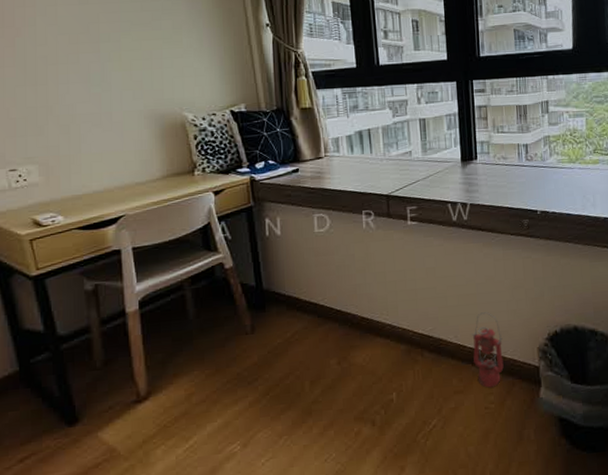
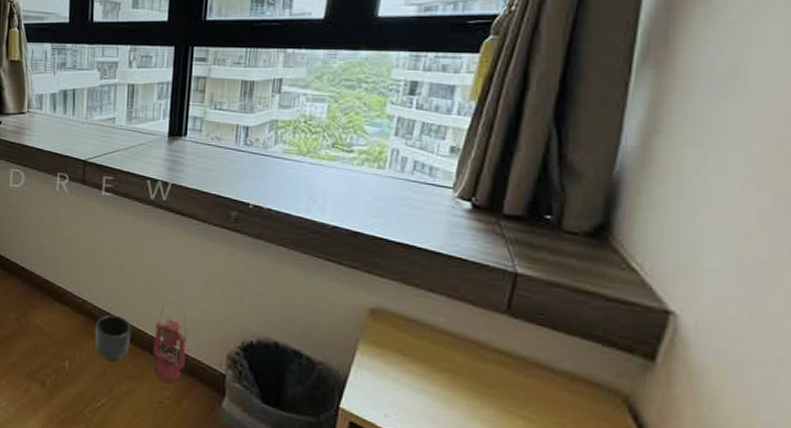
planter: none [417,336,452,382] -> present [95,314,132,362]

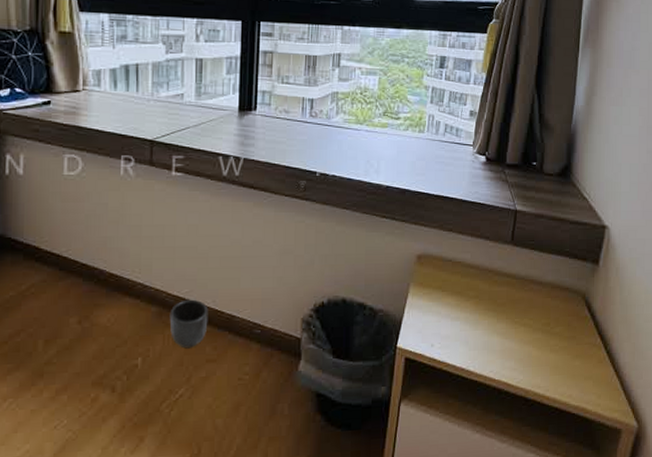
lantern: present [153,302,189,383] -> none [231,277,265,358]

